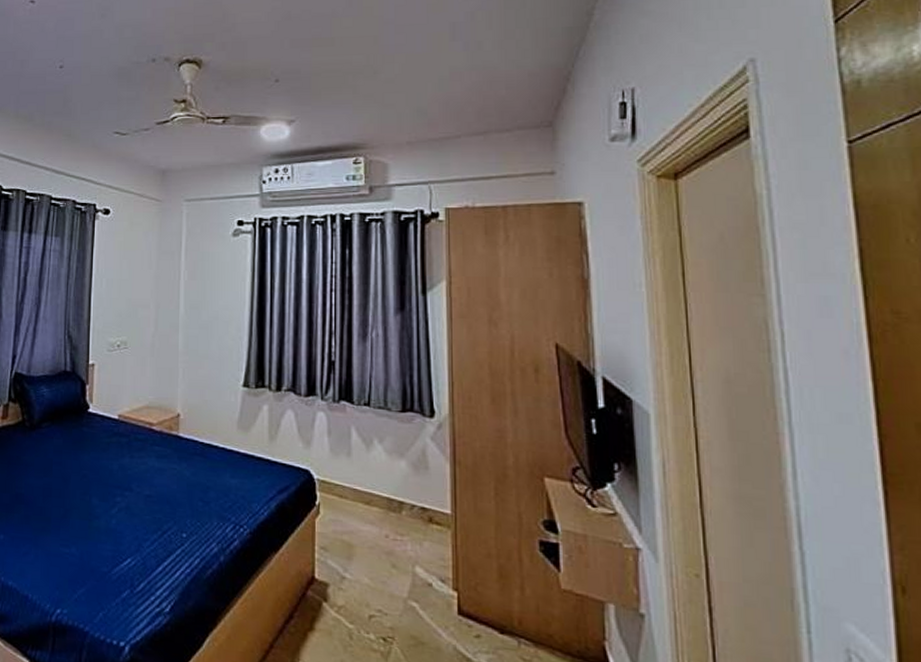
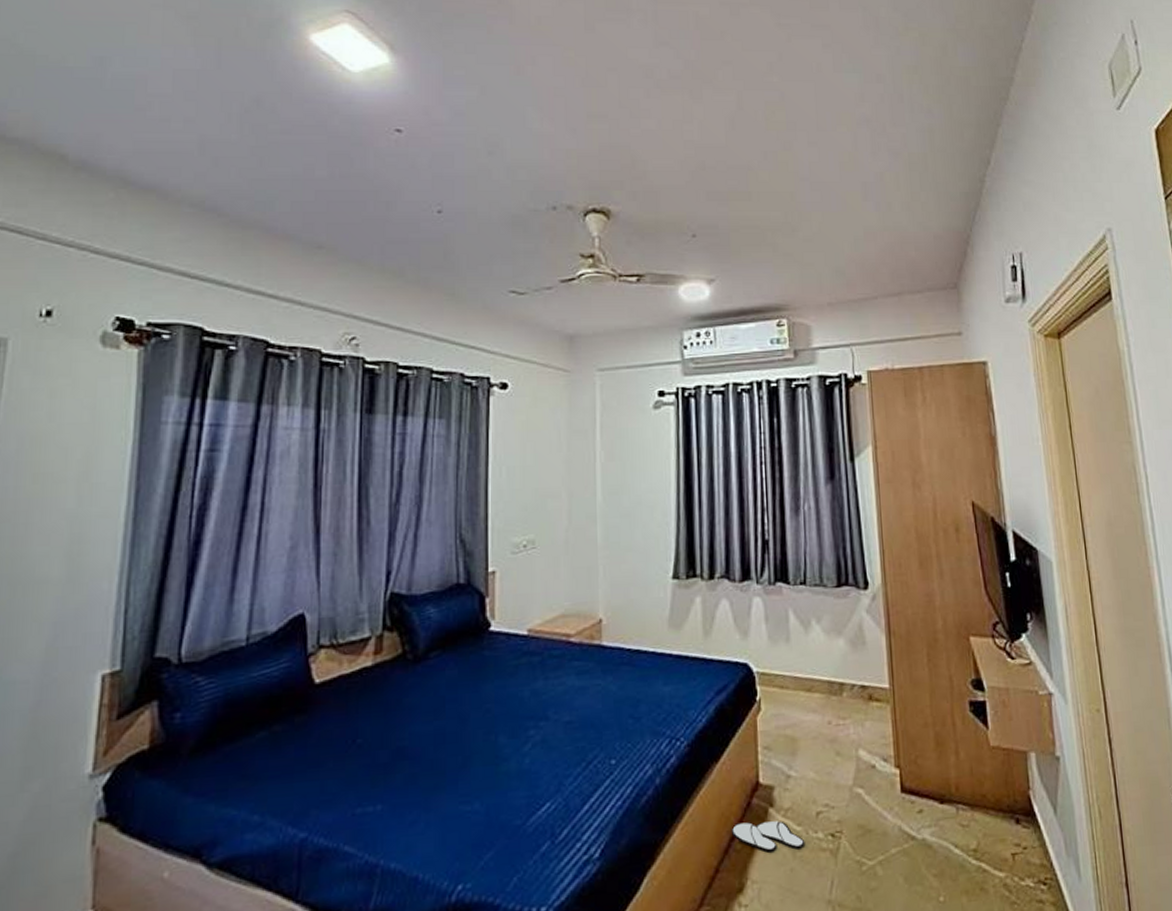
slippers: none [286,609,357,645] -> present [731,820,806,853]

